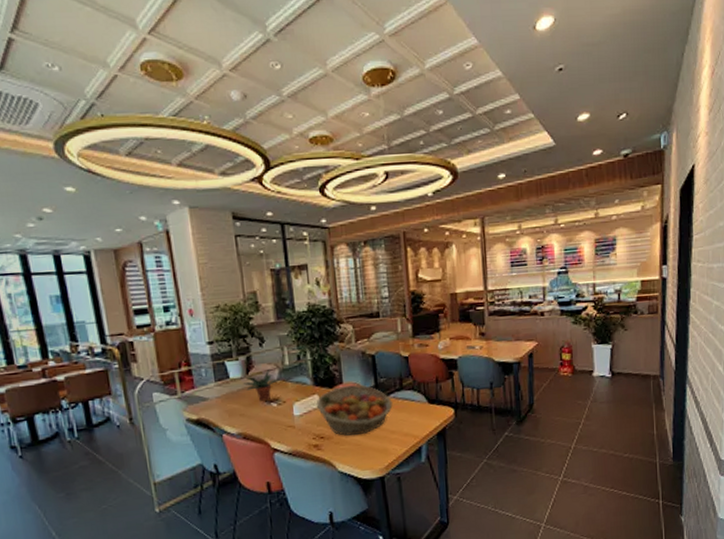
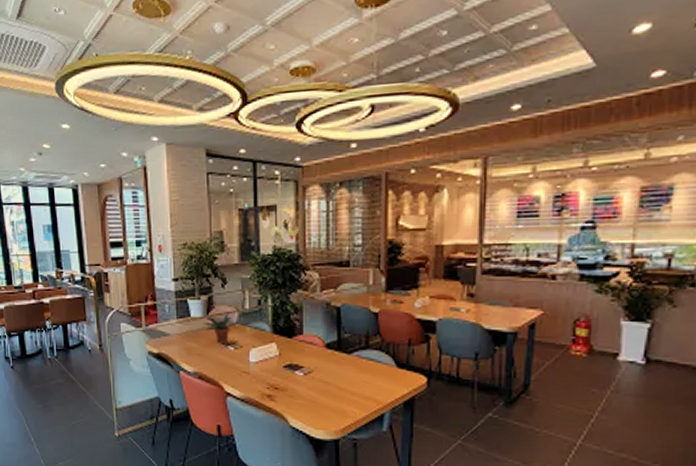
fruit basket: present [316,384,393,436] -> none [273,336,355,392]

